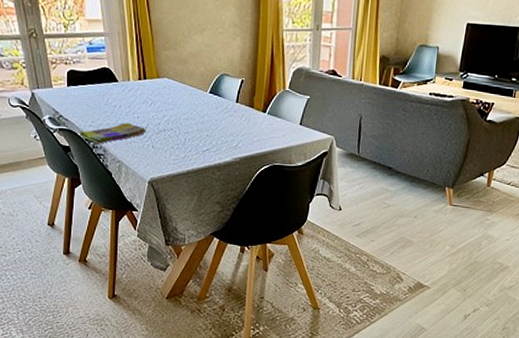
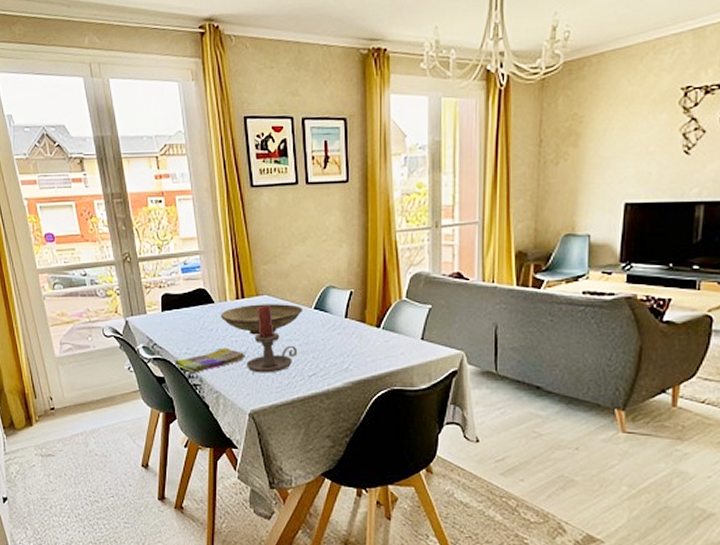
decorative bowl: none [124,85,199,113] -> present [221,304,302,335]
candle holder: none [146,87,194,147] -> present [246,305,298,373]

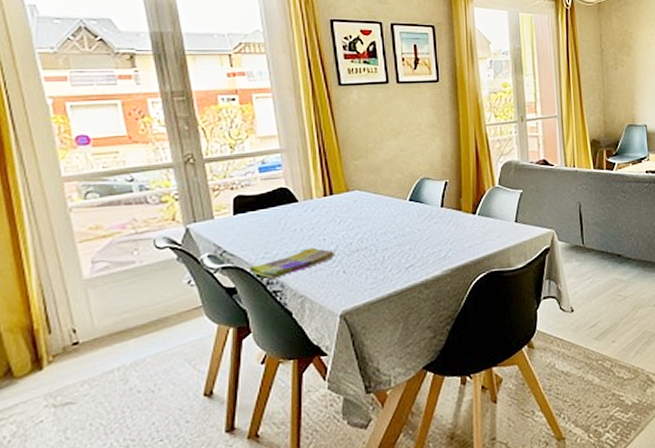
decorative bowl: present [221,304,302,335] -> none [306,198,397,232]
candle holder: present [246,305,298,373] -> none [335,200,393,271]

